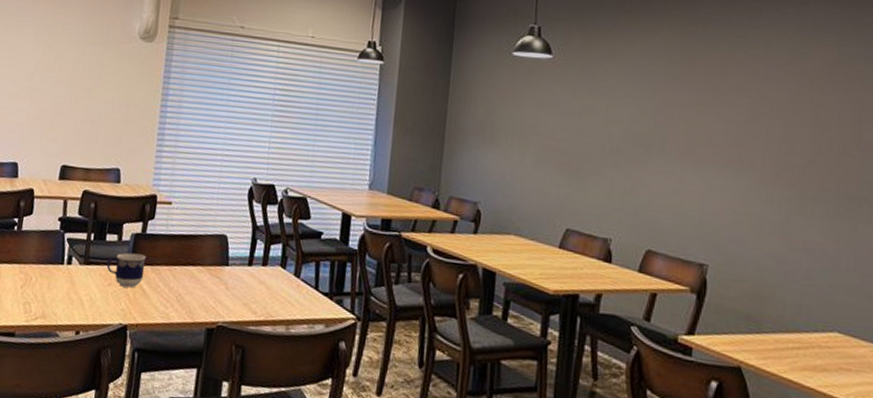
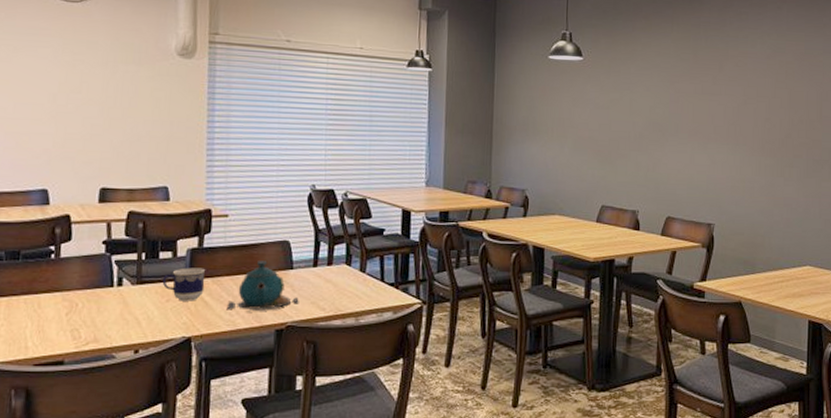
teapot: none [162,253,232,308] -> present [226,261,299,312]

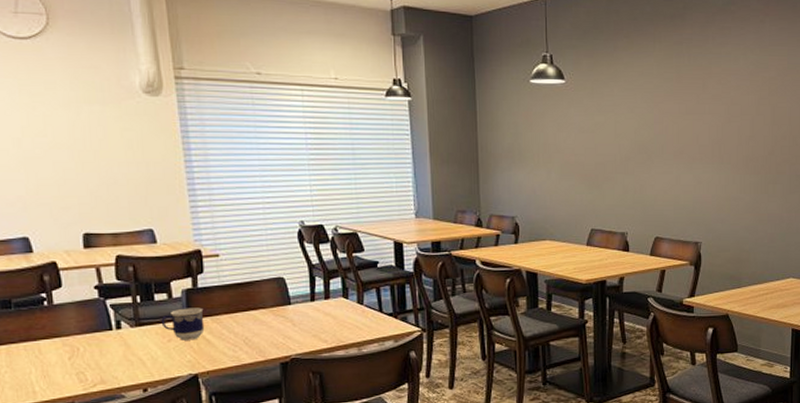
teapot: present [226,261,299,312] -> none [229,298,301,347]

